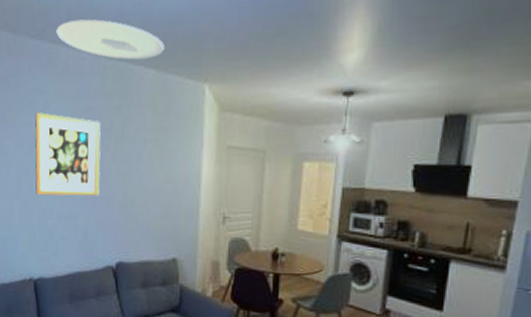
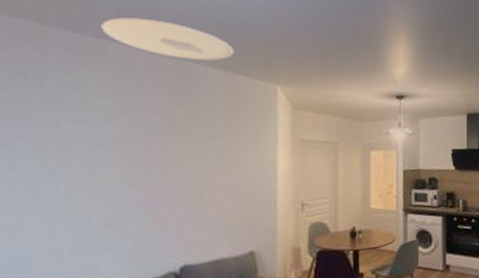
wall art: present [35,112,101,196] -> none [64,109,160,203]

